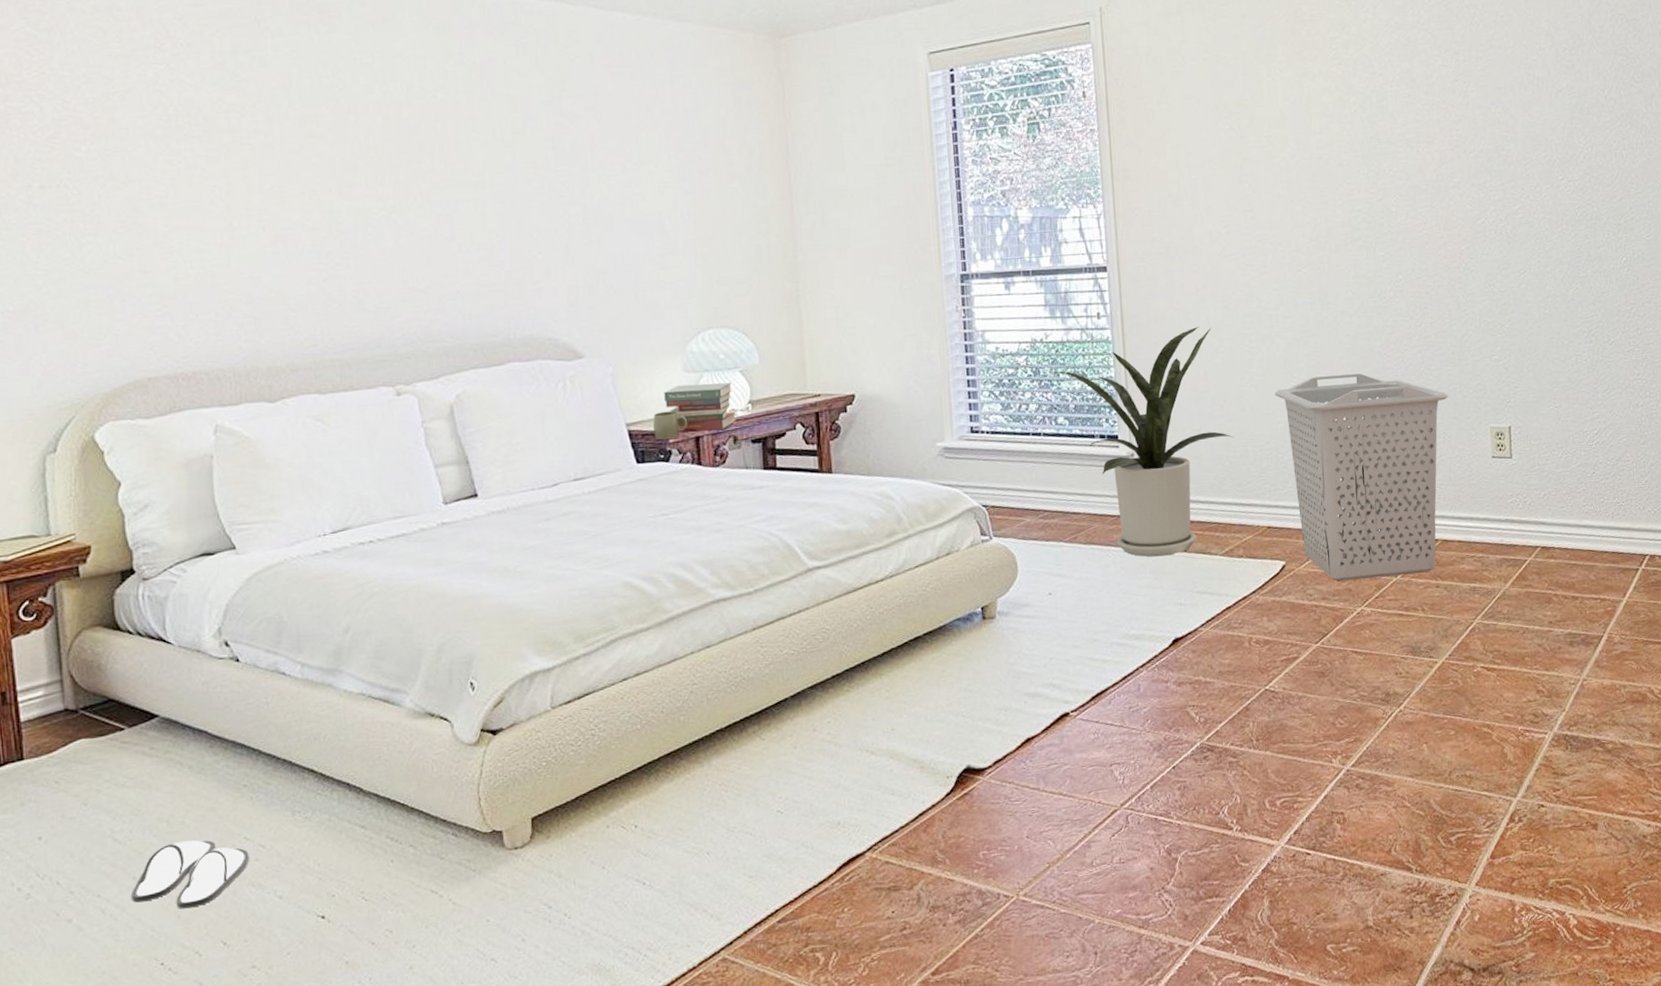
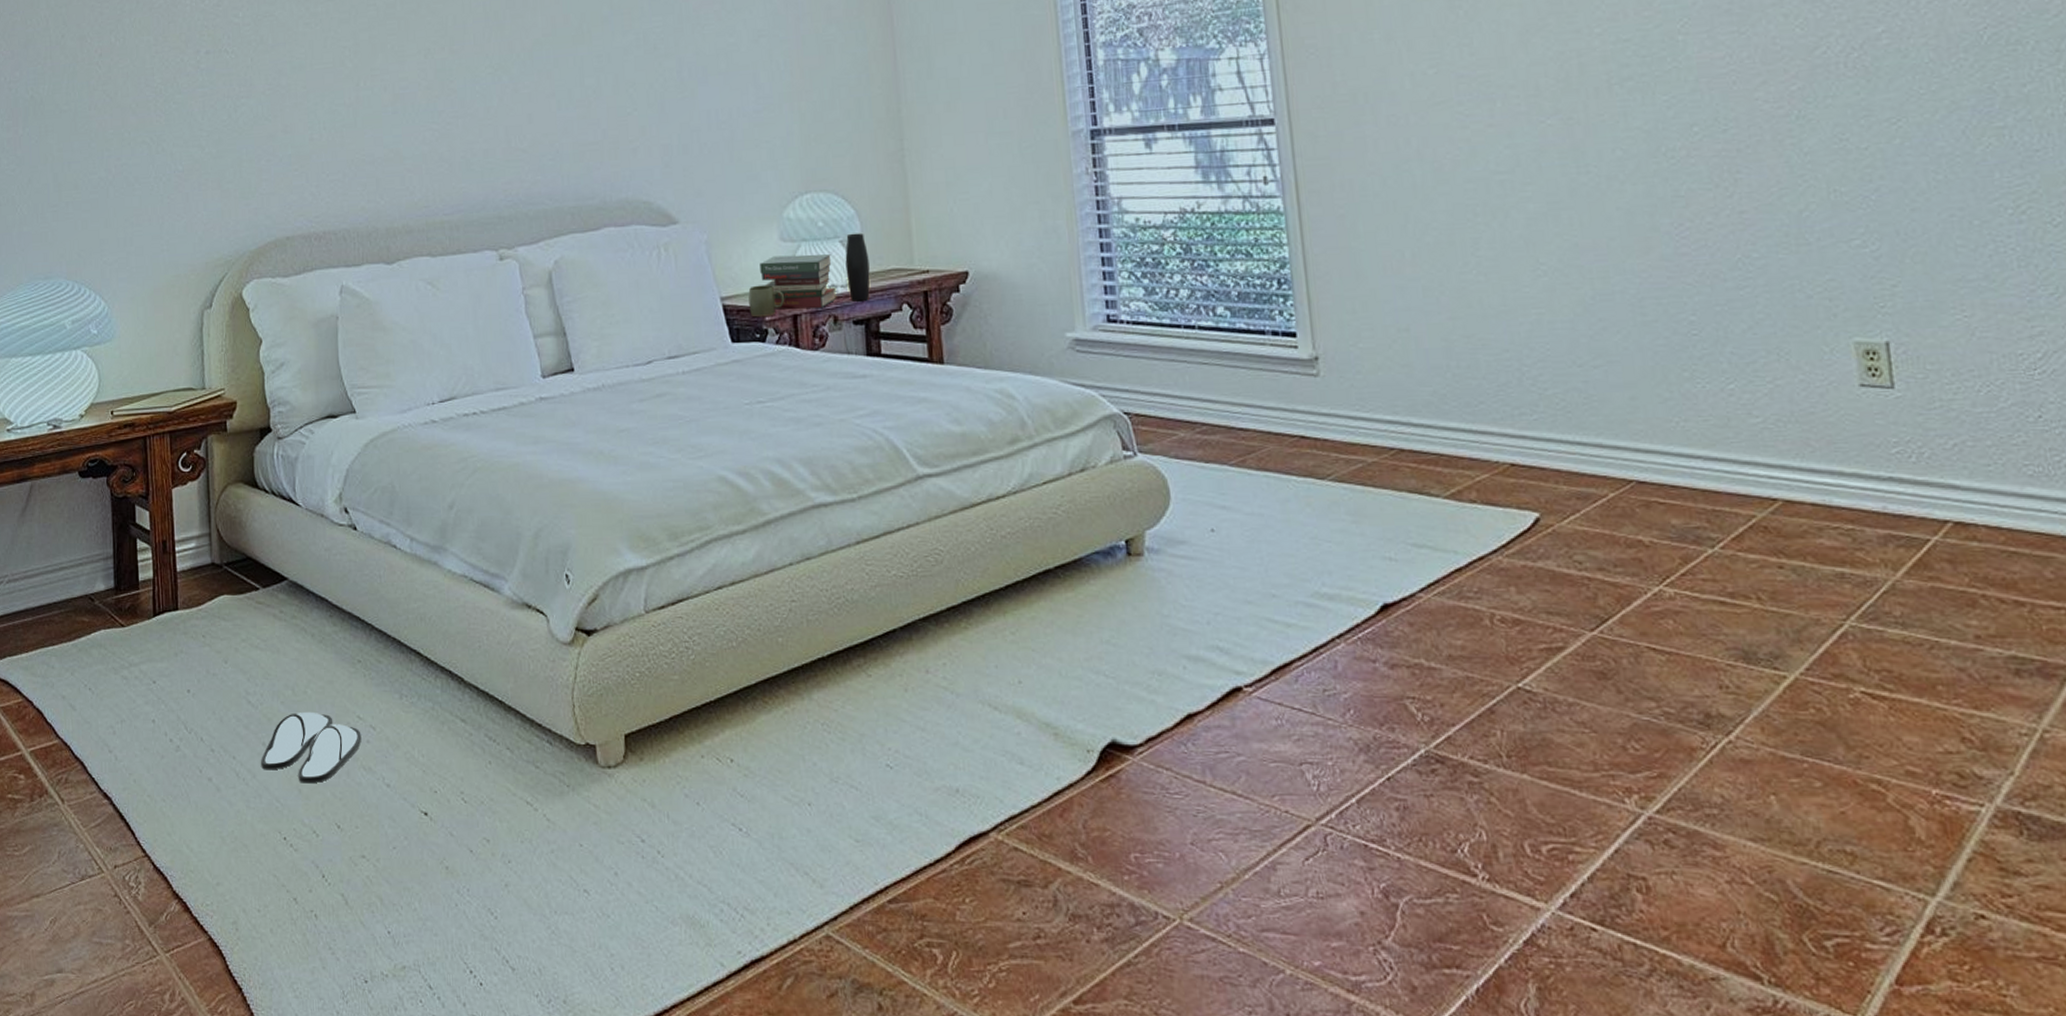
vase: none [744,363,768,423] -> present [845,233,871,302]
house plant: present [1047,327,1234,557] -> none [1201,195,1458,493]
laundry basket: present [1275,373,1448,582] -> none [1513,261,1782,547]

